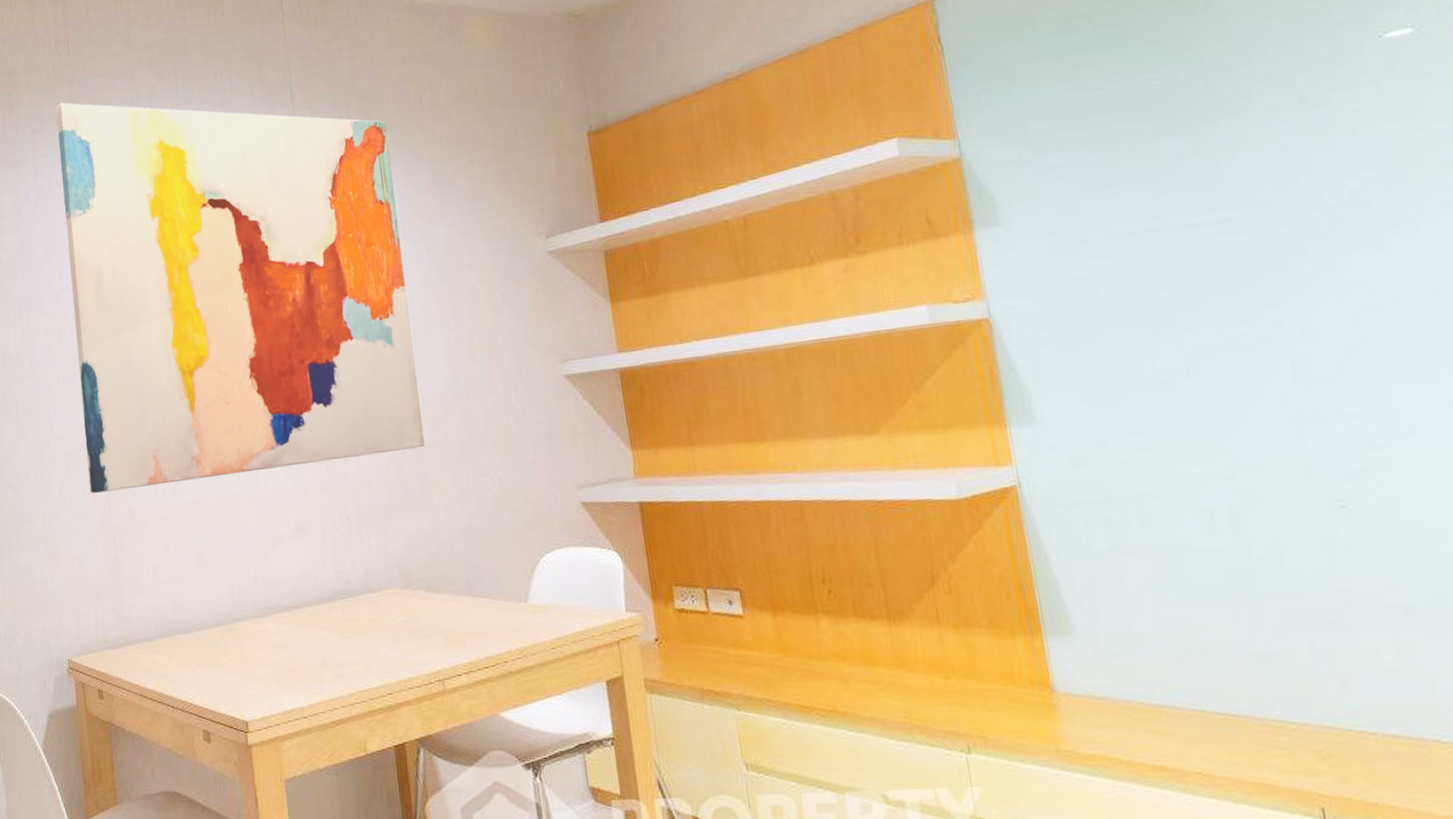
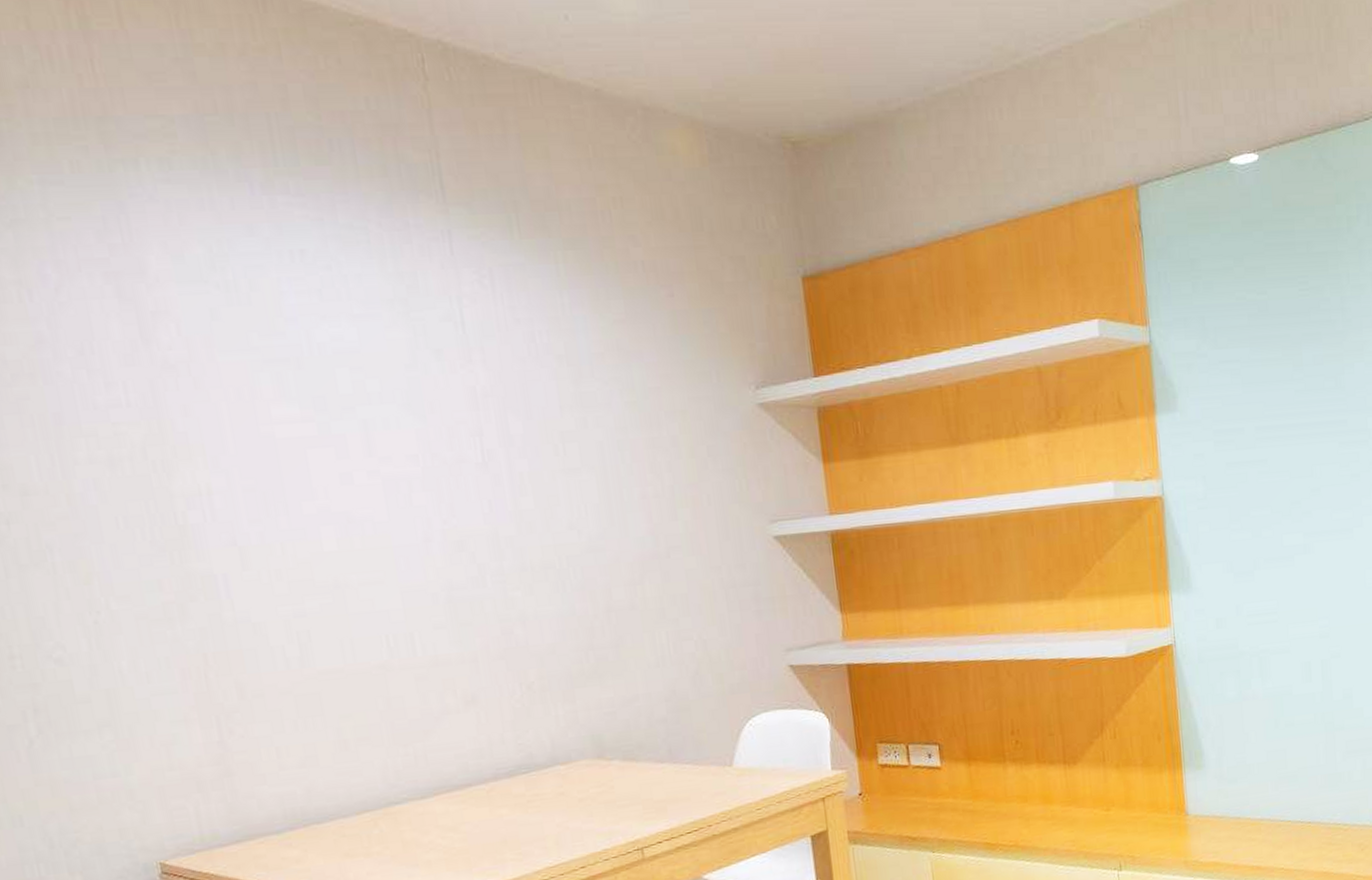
wall art: present [55,102,424,493] -> none [78,147,619,665]

